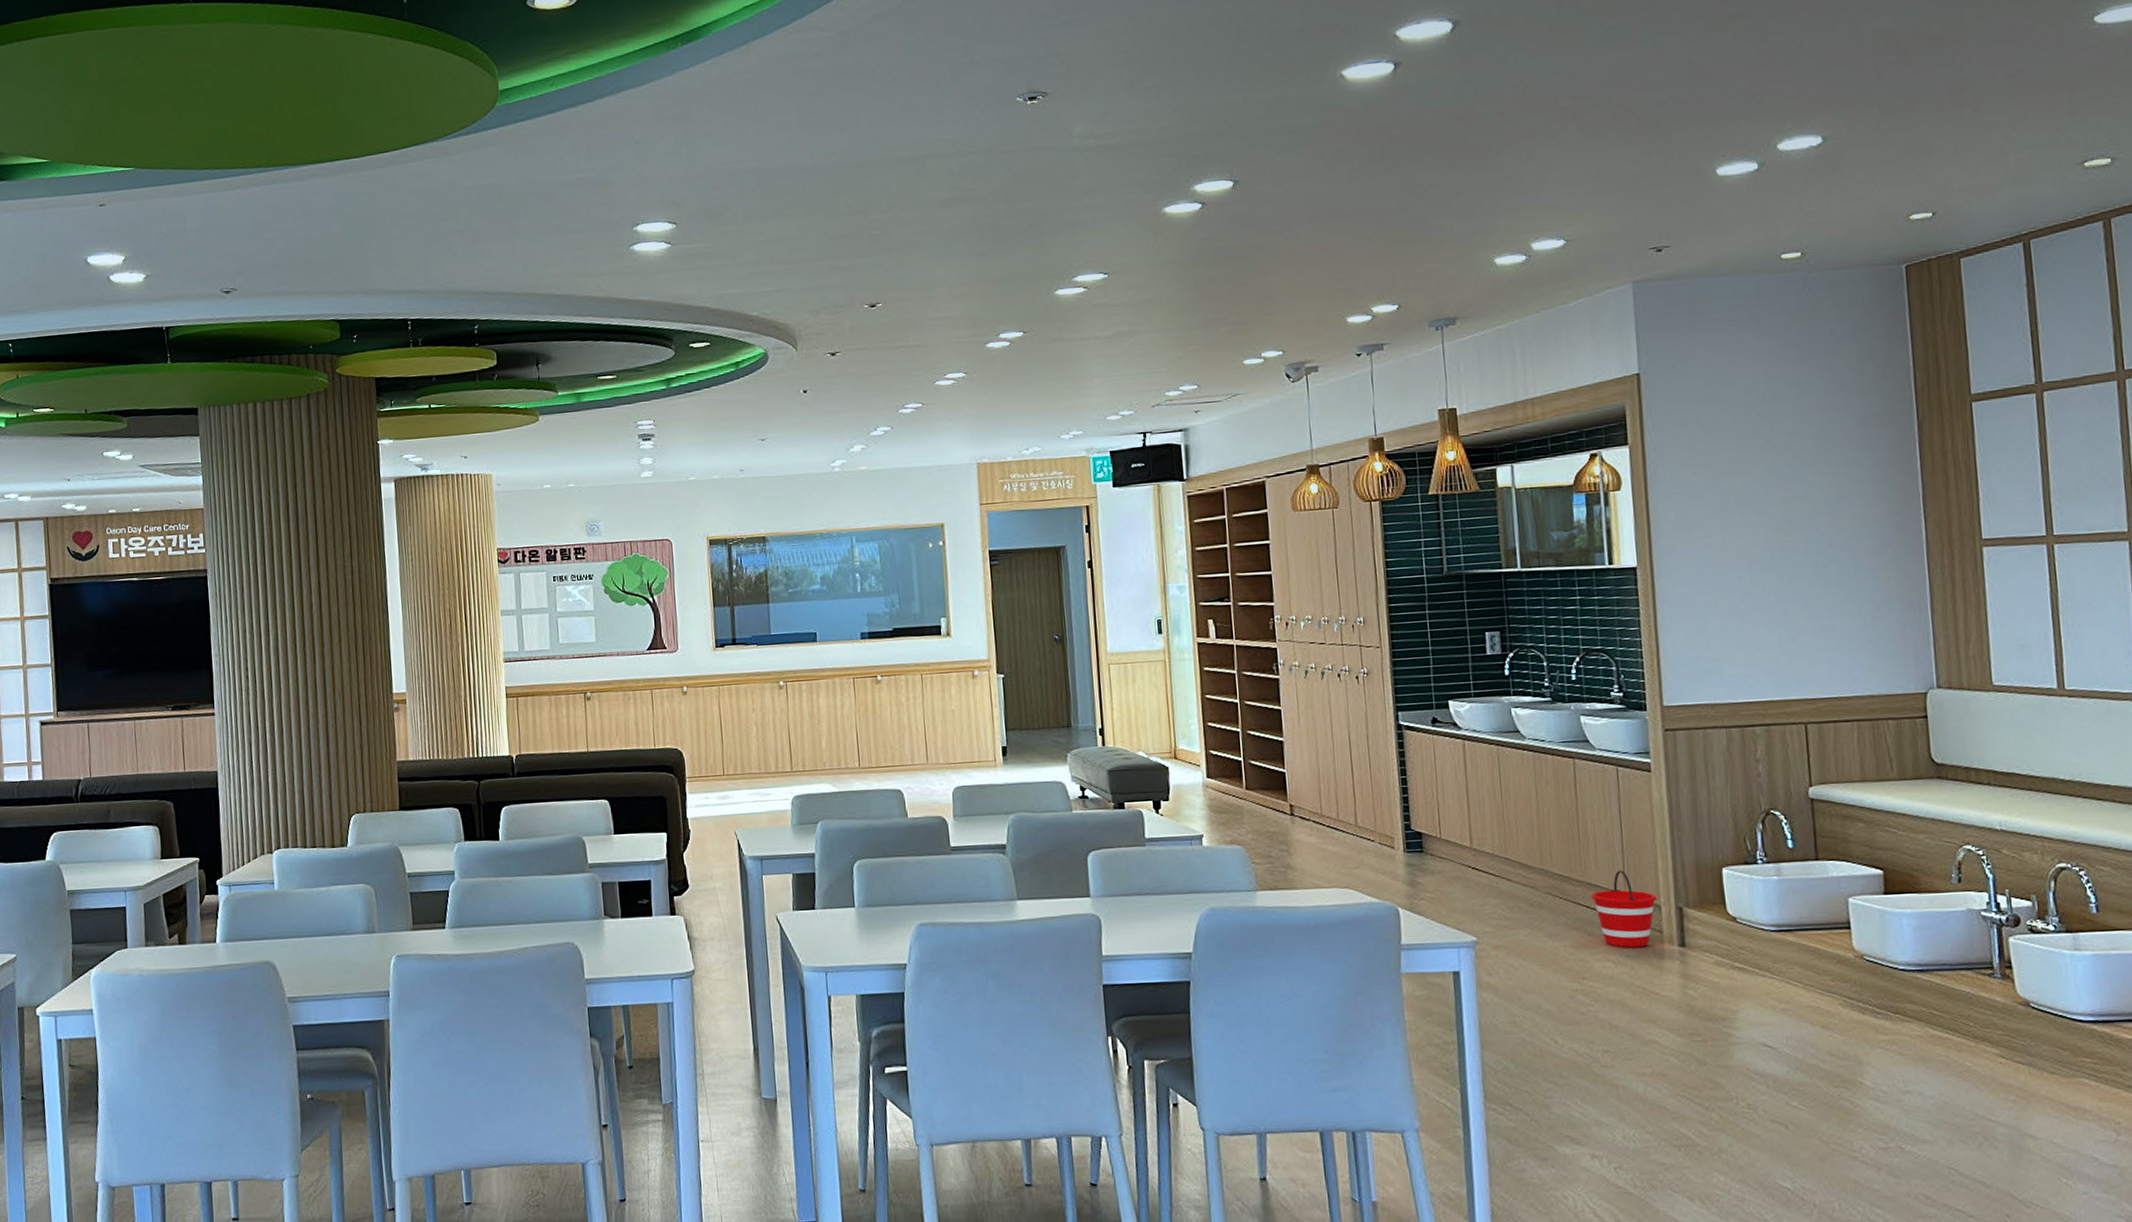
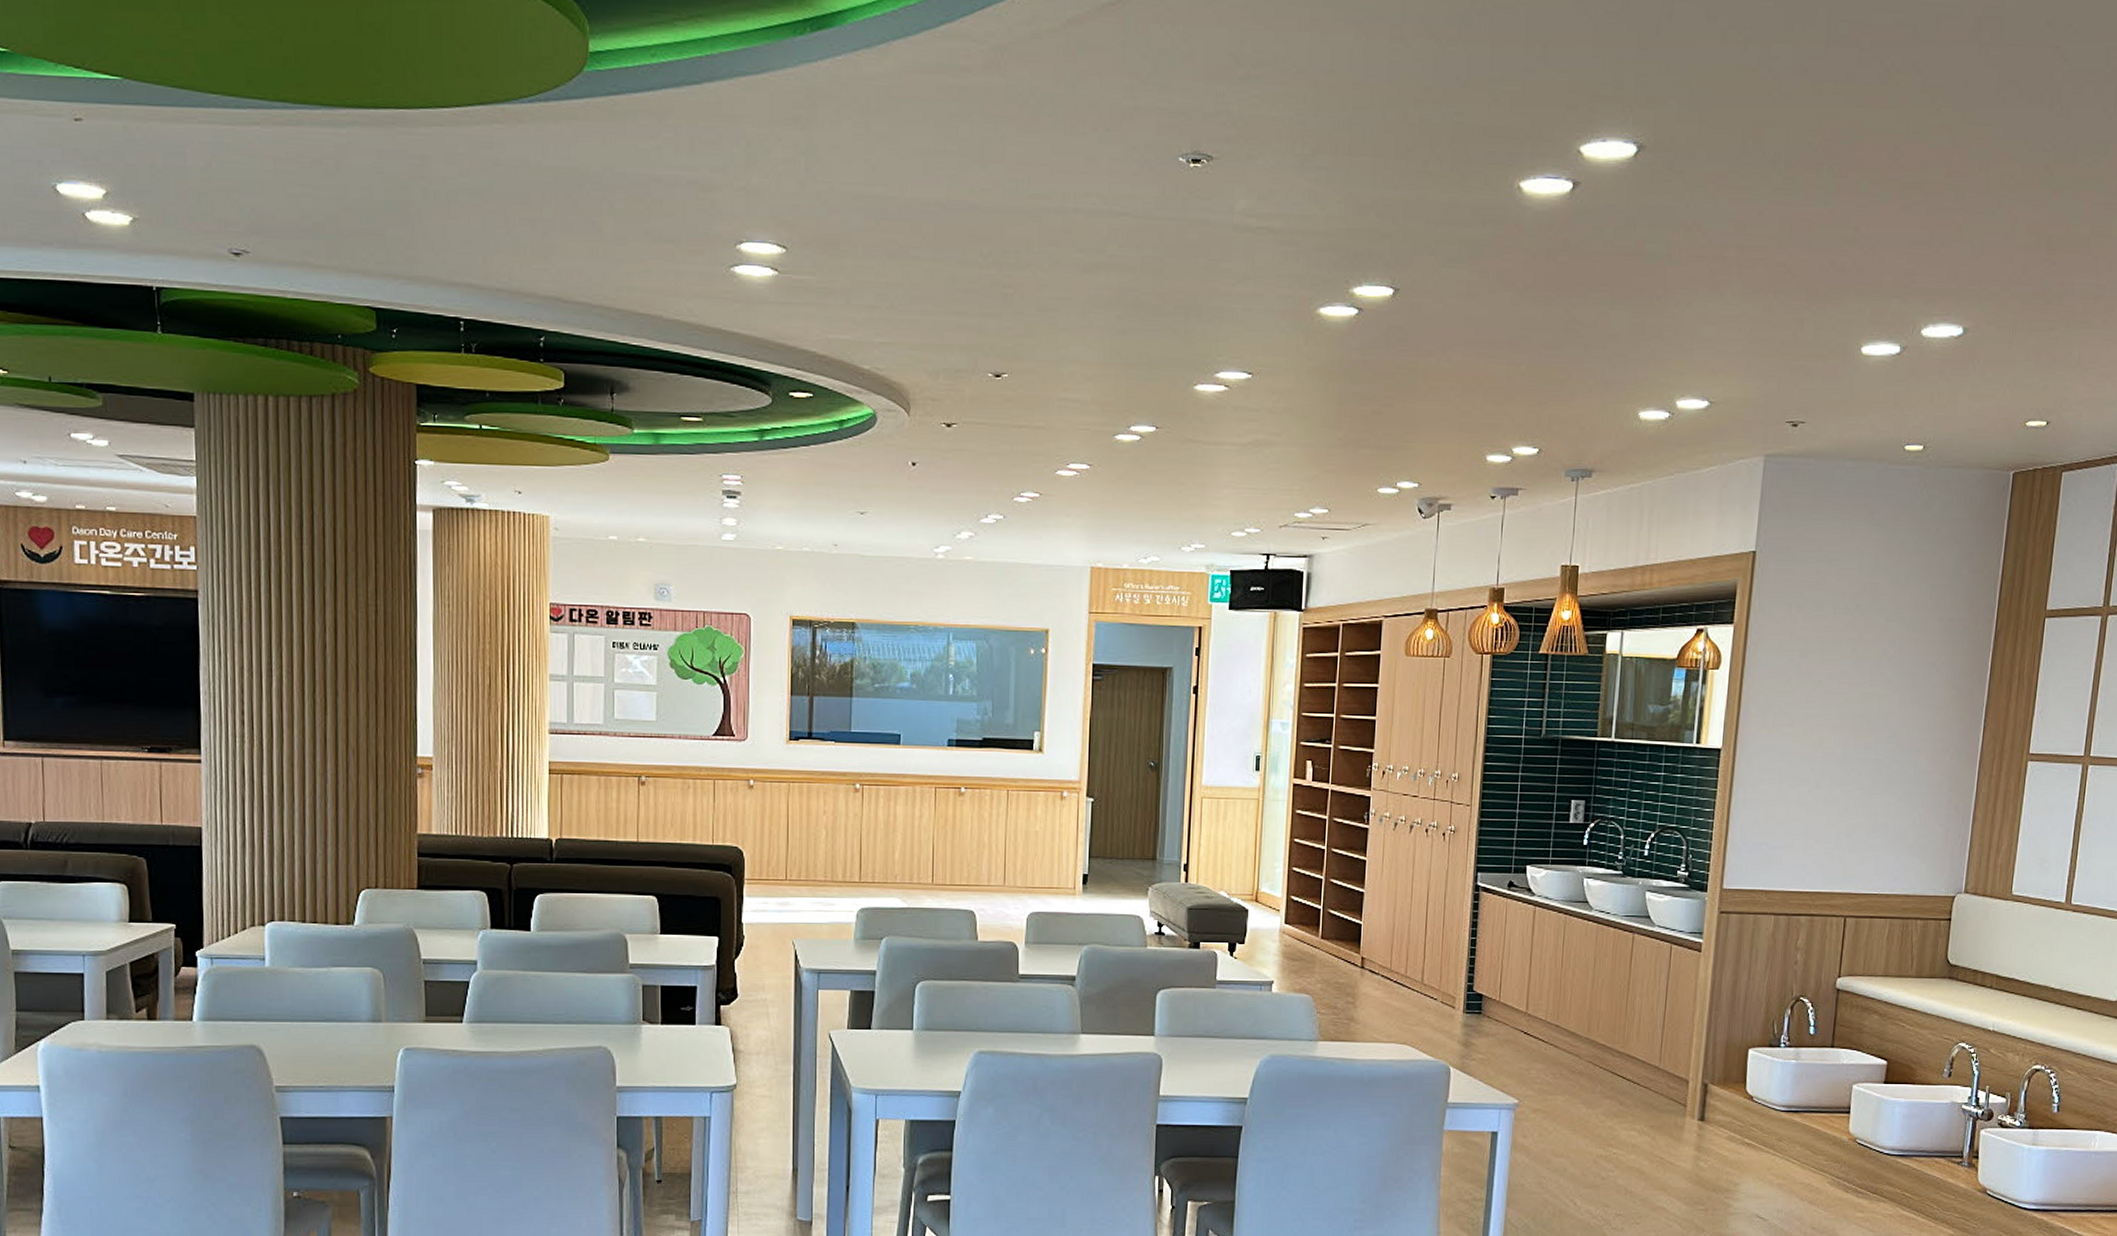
bucket: present [1591,871,1658,948] -> none [1628,1045,1687,1119]

